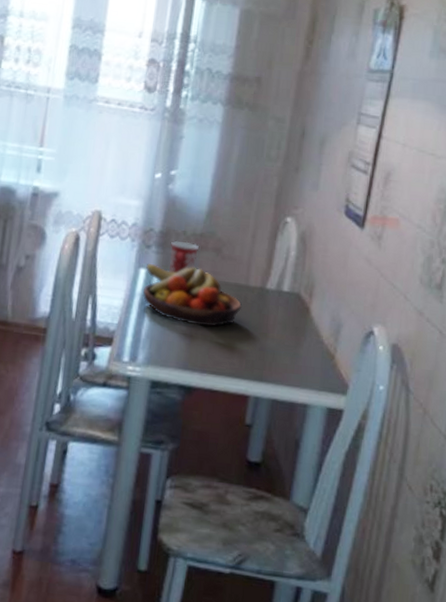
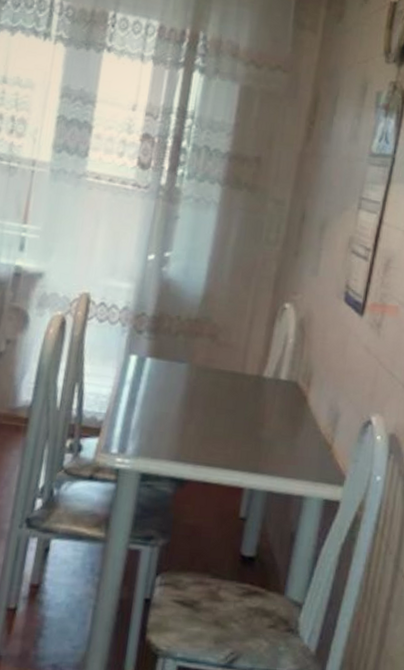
fruit bowl: present [143,263,243,327] -> none [134,349,238,417]
mug: present [169,240,199,274] -> none [162,326,193,361]

